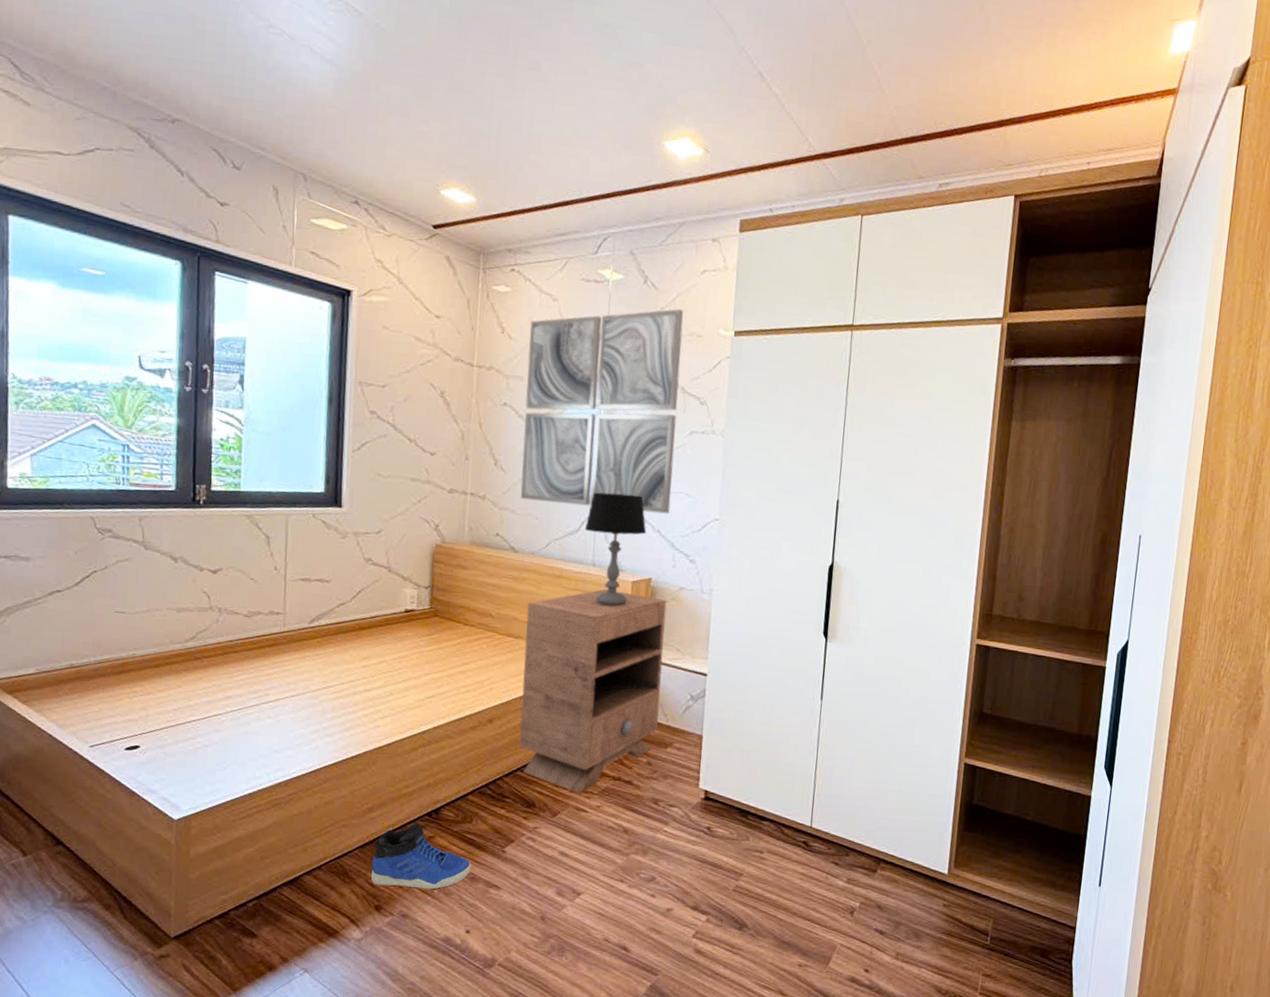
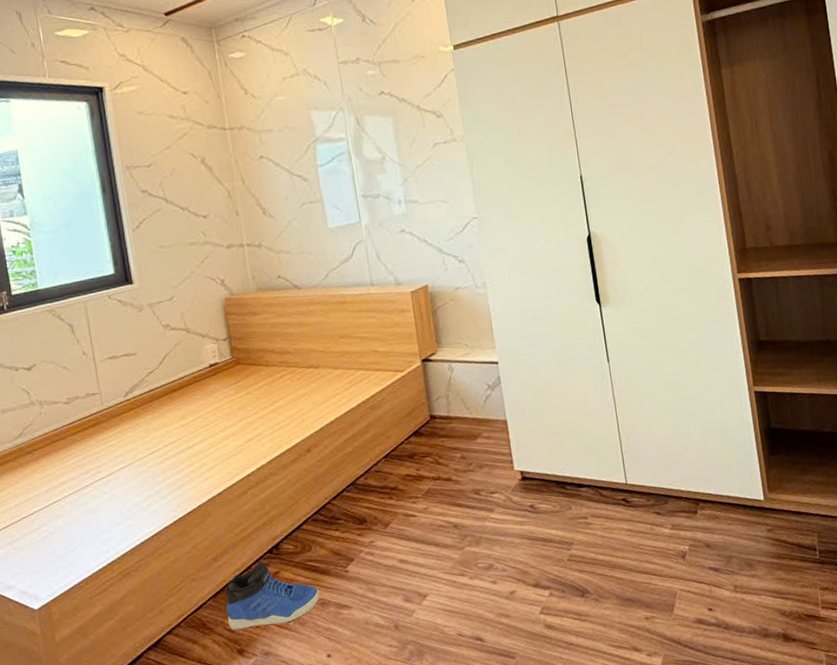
nightstand: present [519,588,667,793] -> none [320,301,464,500]
wall art: present [520,309,684,514] -> none [269,37,431,240]
table lamp: present [584,492,647,606] -> none [356,212,414,320]

